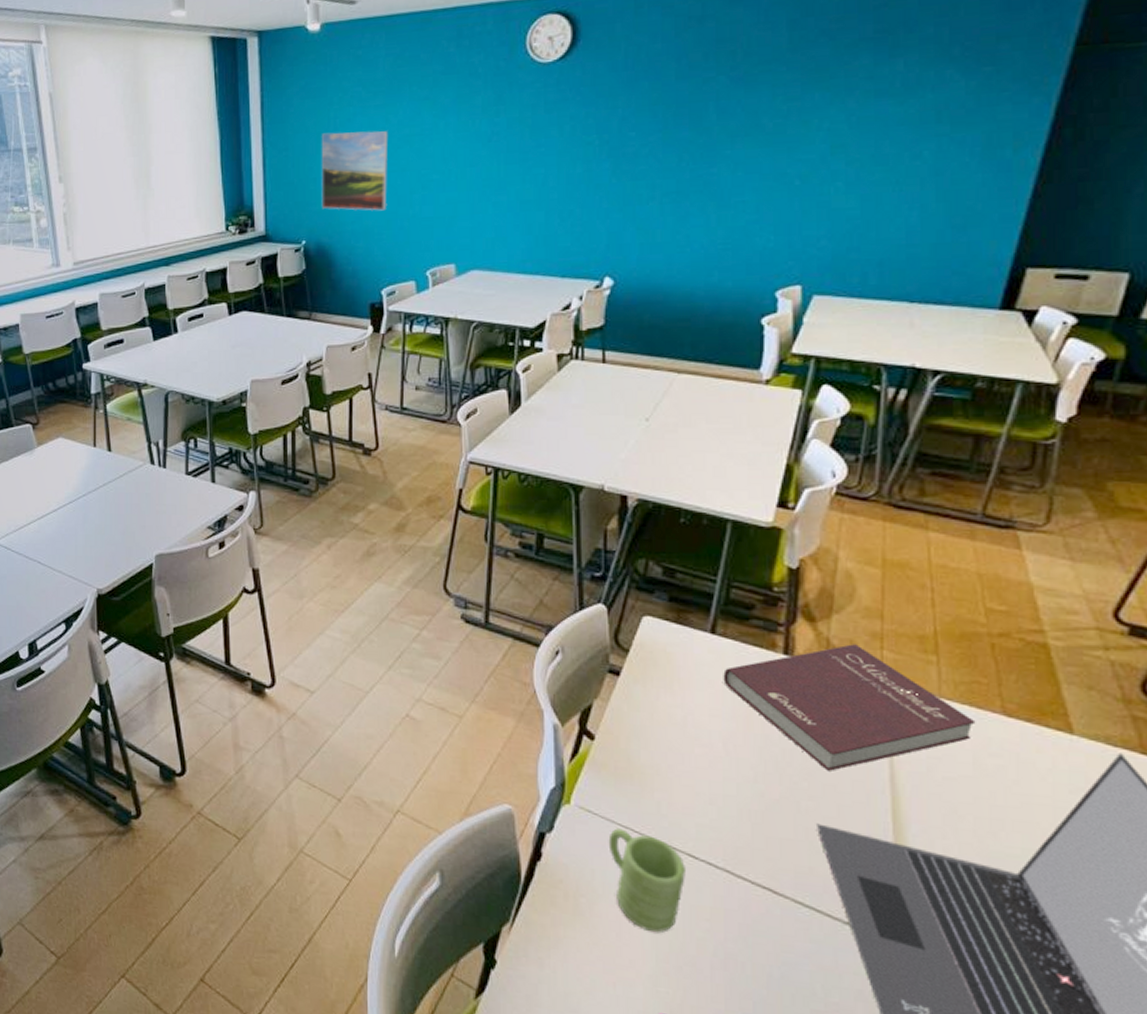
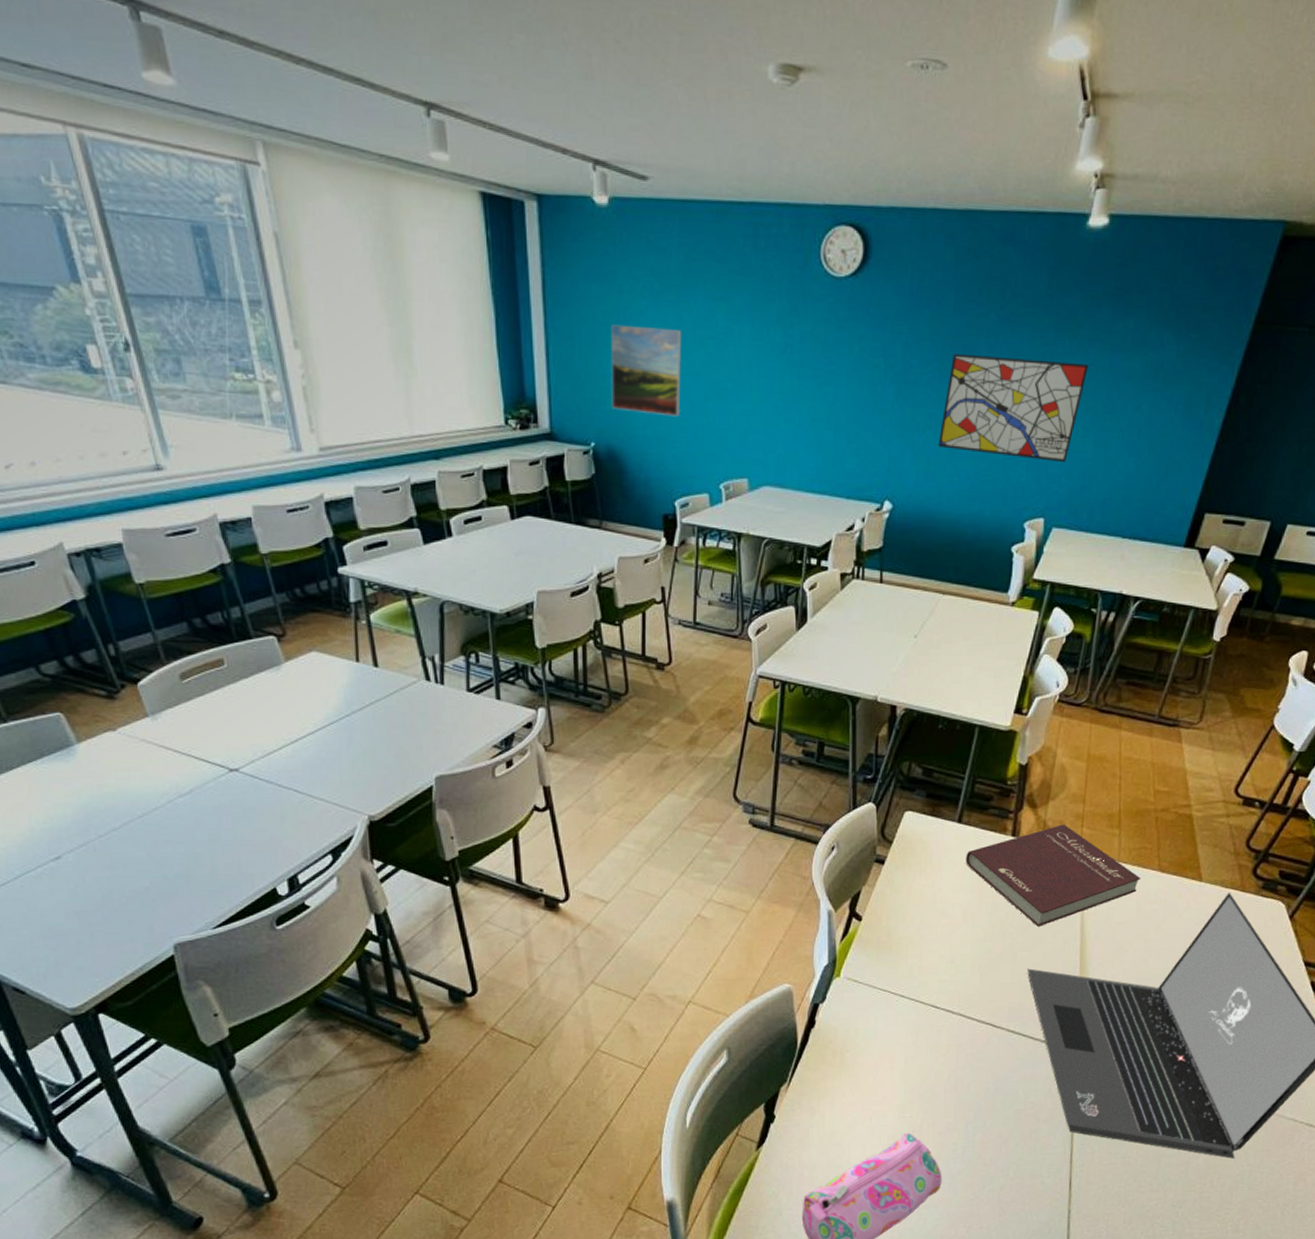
mug: present [608,828,685,933] -> none [870,992,929,1072]
wall art: none [664,115,847,224] -> present [938,353,1088,463]

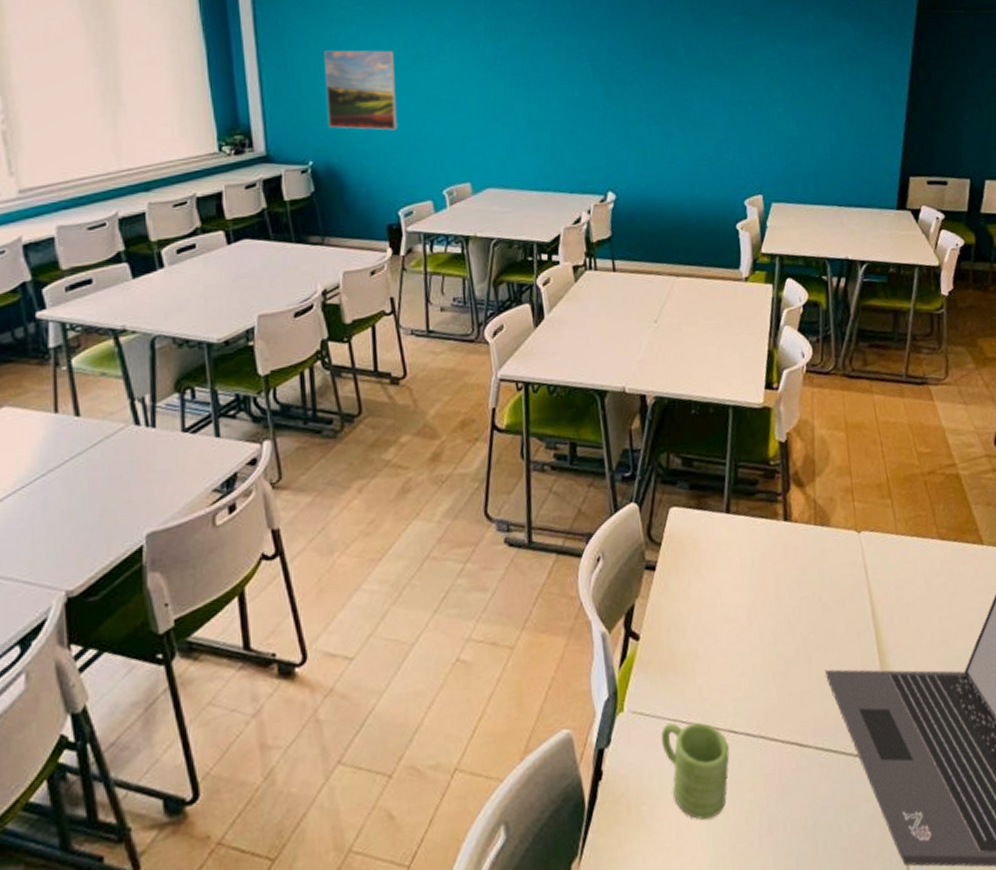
mug: none [870,992,929,1072] -> present [660,722,730,820]
wall art: present [938,353,1088,463] -> none [651,53,780,143]
book: present [965,824,1141,927] -> none [740,501,923,620]

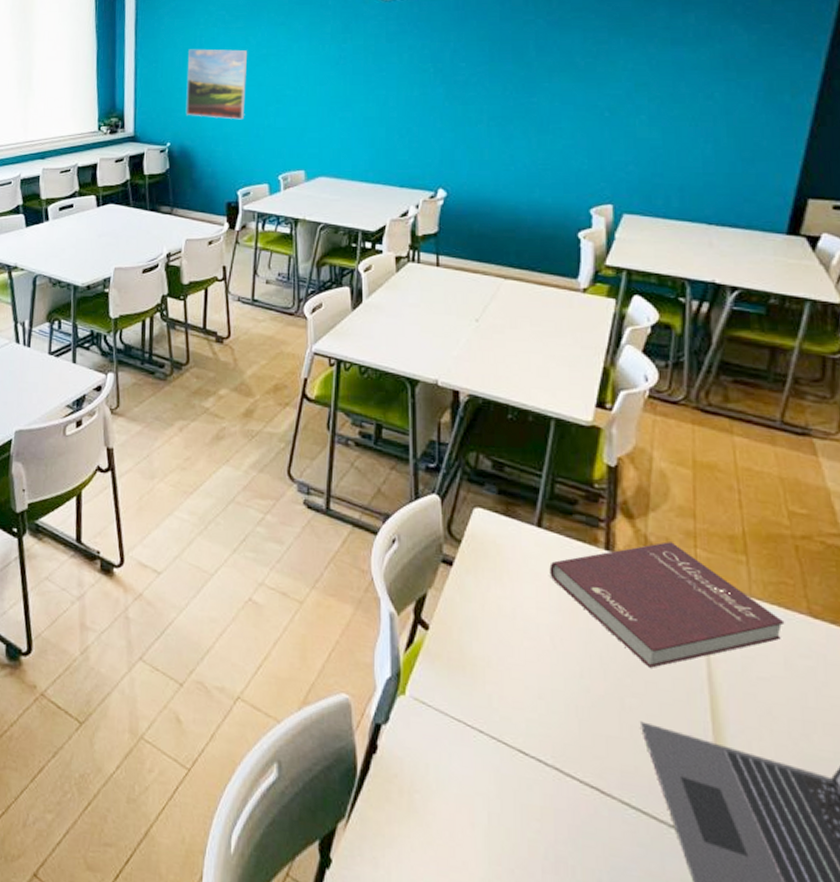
mug: present [660,722,730,820] -> none [442,721,516,833]
book: none [740,501,923,620] -> present [549,542,785,668]

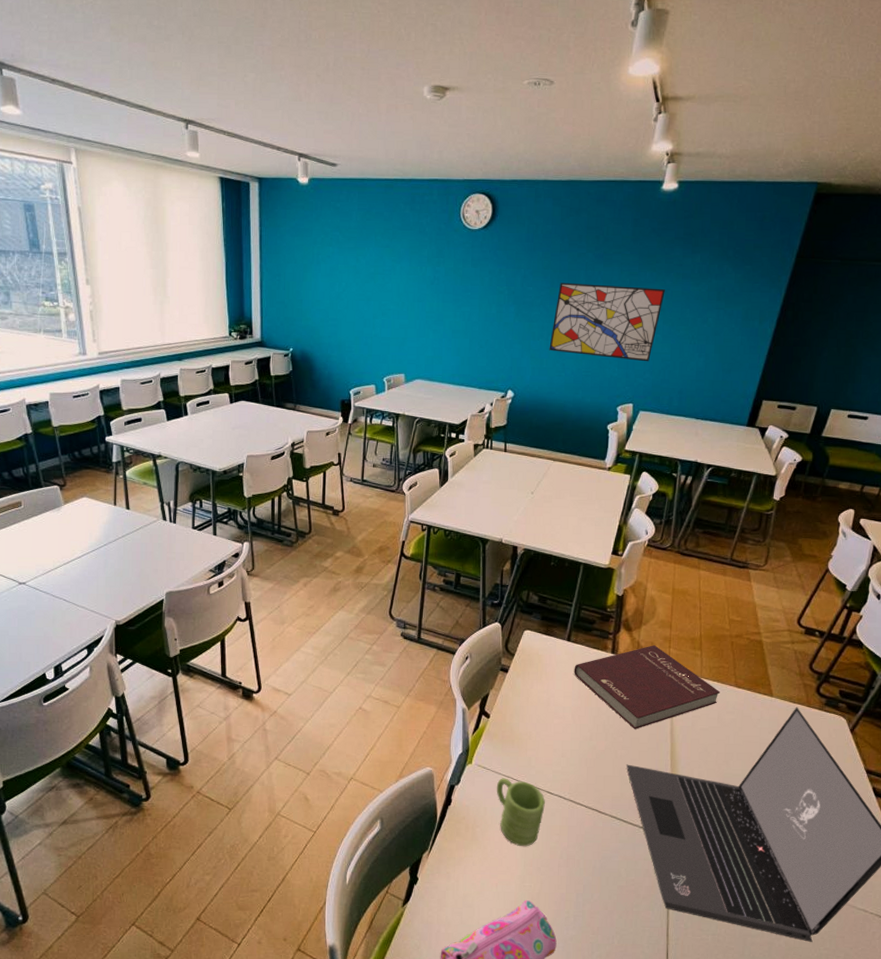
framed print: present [187,49,248,120] -> none [307,265,358,330]
mug: none [442,721,516,833] -> present [496,778,545,847]
wall art: none [491,55,648,151] -> present [549,282,665,362]

